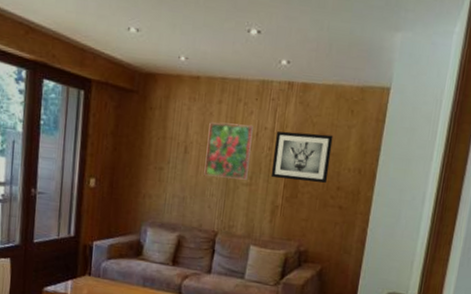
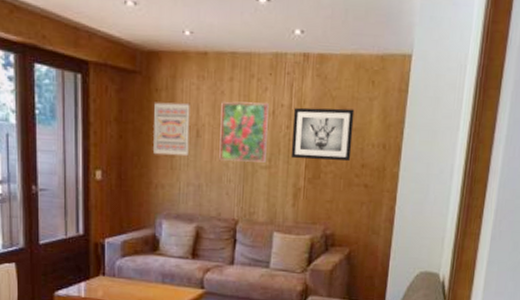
wall art: none [144,119,181,171] -> present [153,101,190,157]

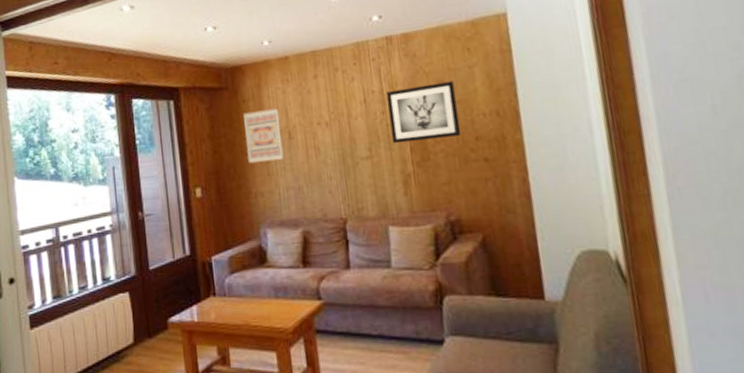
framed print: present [219,101,269,163] -> none [309,93,366,158]

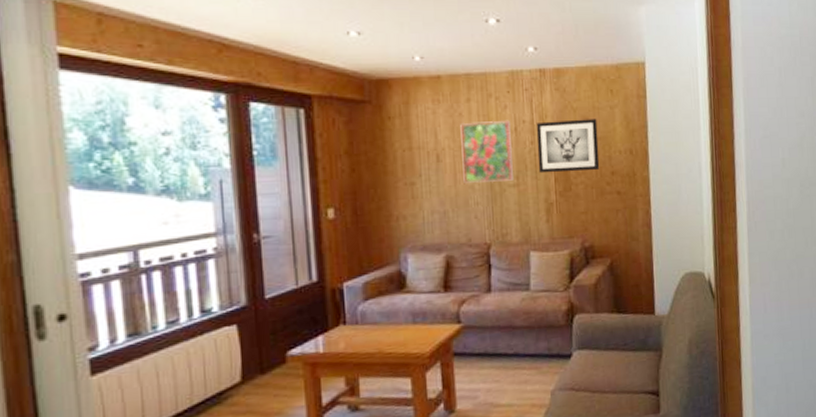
wall art: present [243,107,284,164] -> none [388,128,430,185]
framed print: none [309,93,366,158] -> present [460,121,513,183]

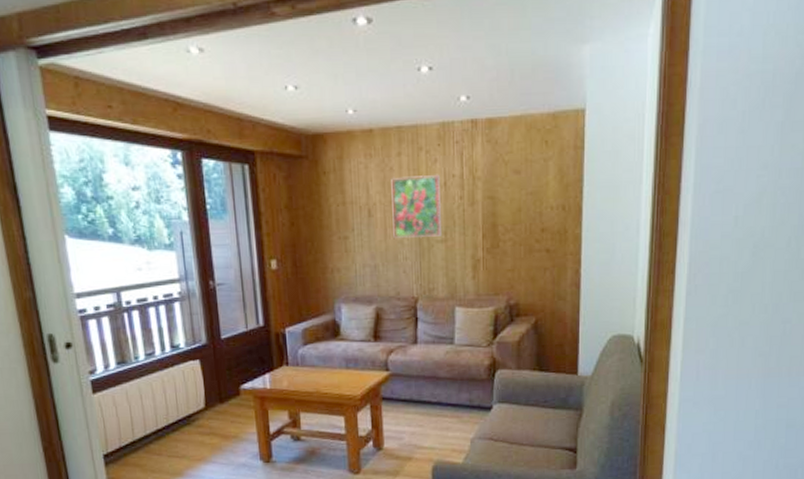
wall art: present [536,119,600,174] -> none [465,172,530,230]

